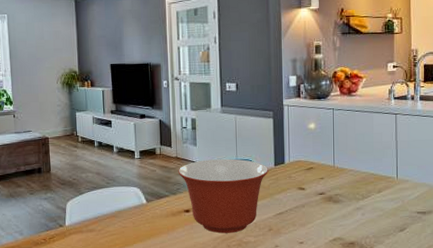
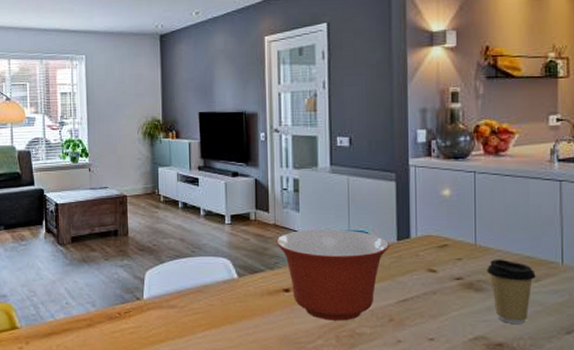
coffee cup: none [342,177,378,226] -> present [487,259,536,324]

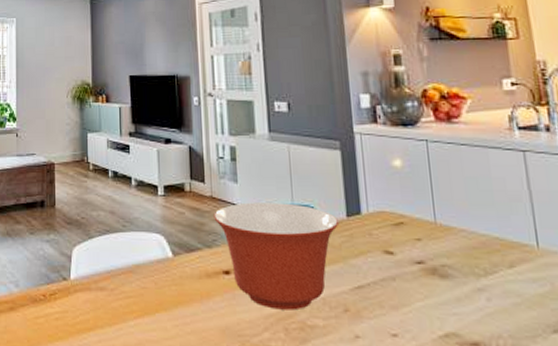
coffee cup: present [487,259,536,324] -> none [451,240,509,319]

